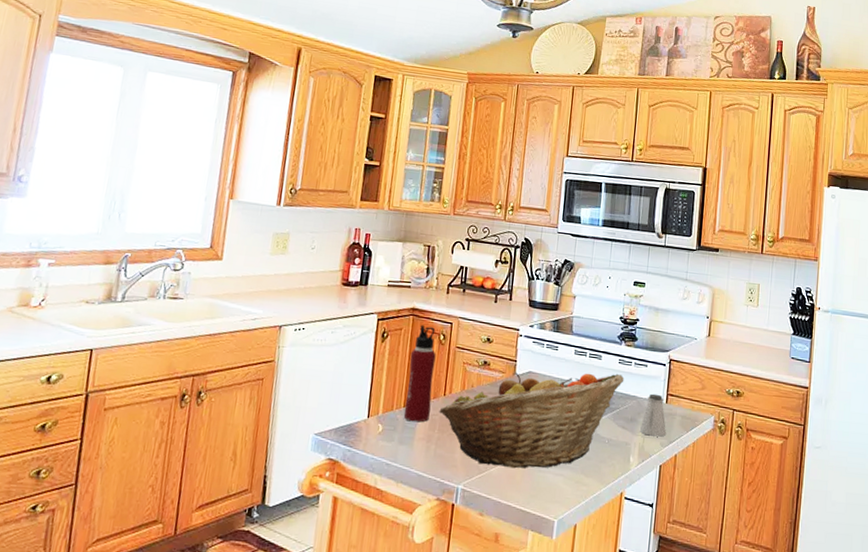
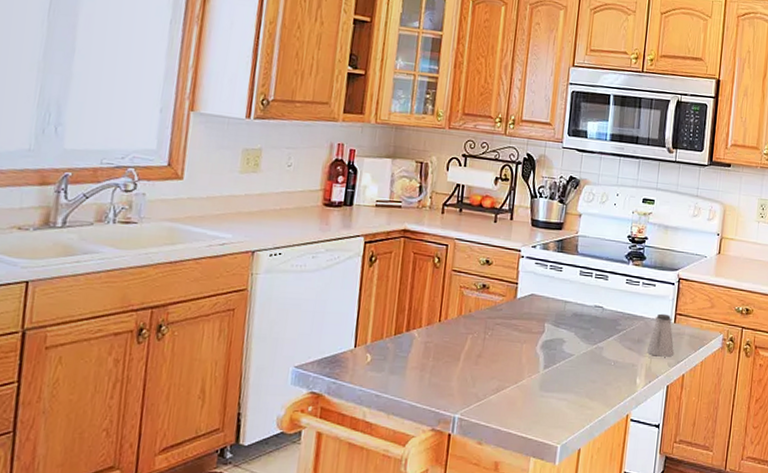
water bottle: present [403,325,436,422] -> none [394,247,430,351]
fruit basket: present [439,372,625,469] -> none [433,294,632,395]

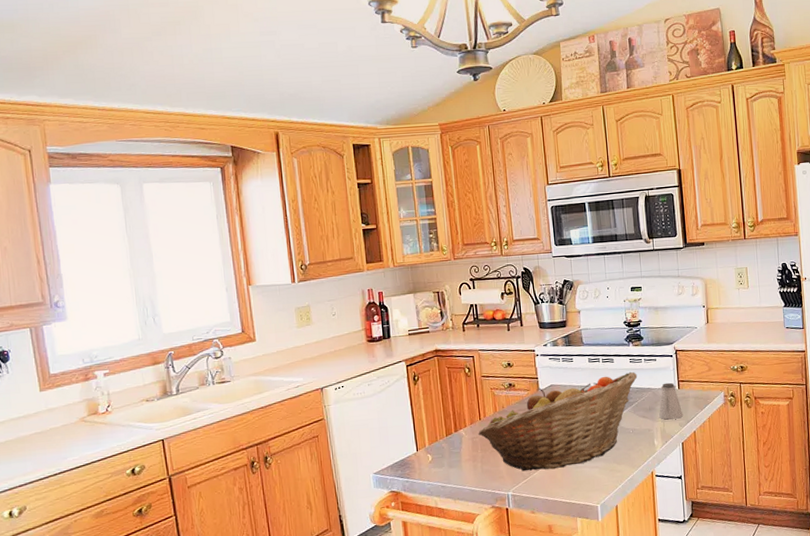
fruit basket: none [433,294,632,395] -> present [478,371,638,472]

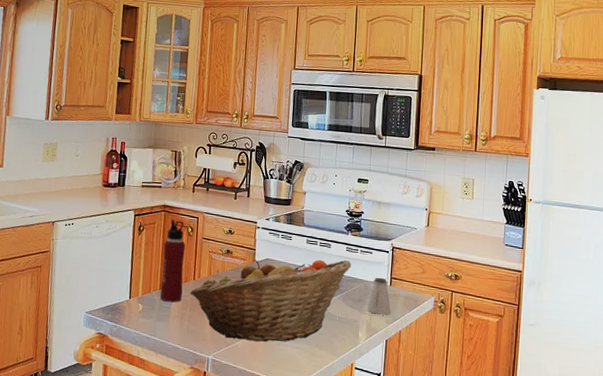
water bottle: none [442,363,471,448] -> present [160,219,186,303]

